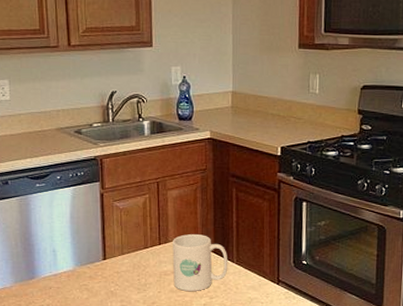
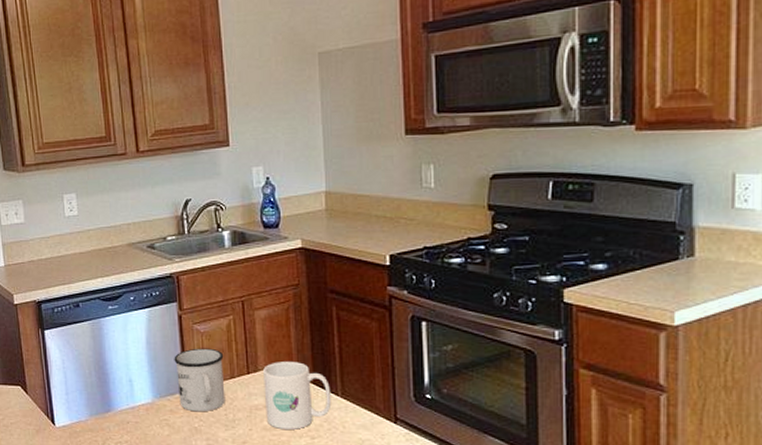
mug: none [95,222,139,278] -> present [174,348,225,412]

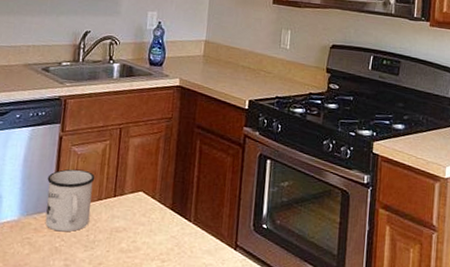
mug: present [263,362,332,430] -> none [124,187,185,253]

